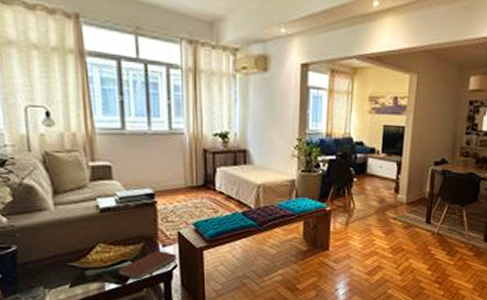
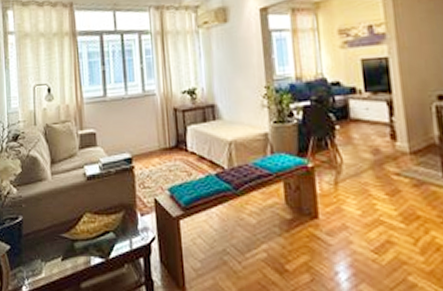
book: present [116,250,178,280] -> none [101,220,155,254]

